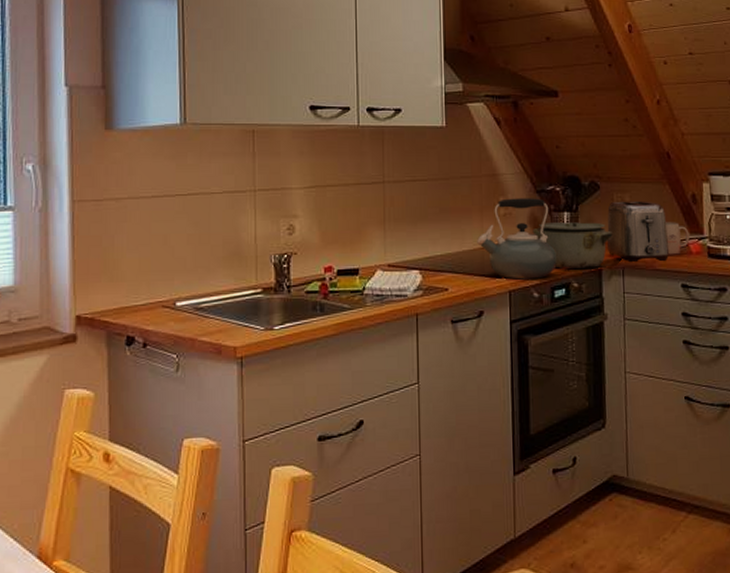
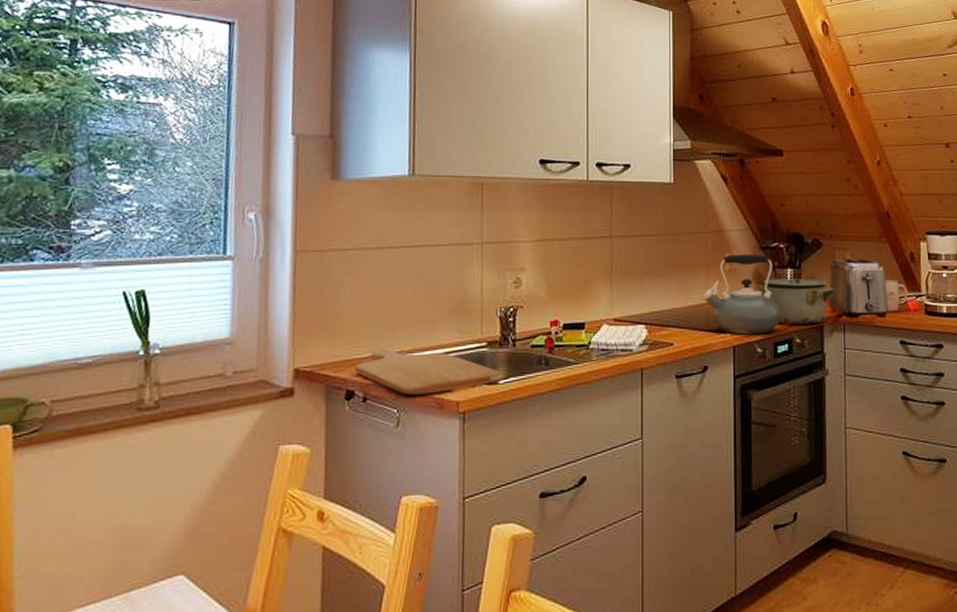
chopping board: none [134,296,278,341] -> present [355,349,502,395]

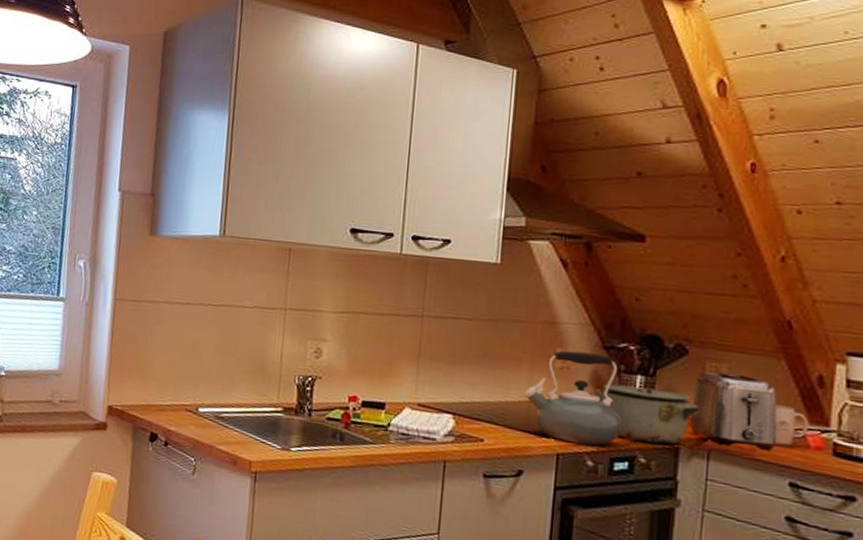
chopping board: present [355,349,502,395] -> none [159,399,296,450]

